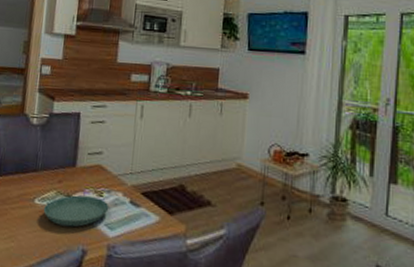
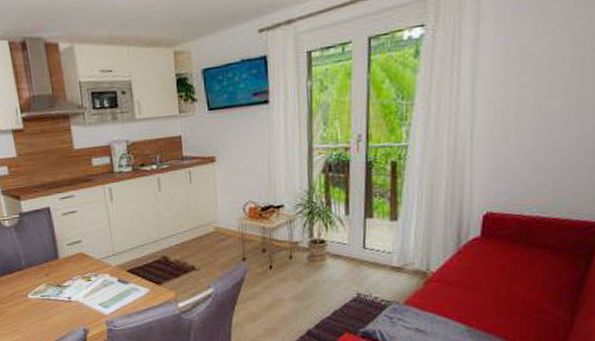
saucer: present [43,195,109,227] -> none [38,282,100,313]

